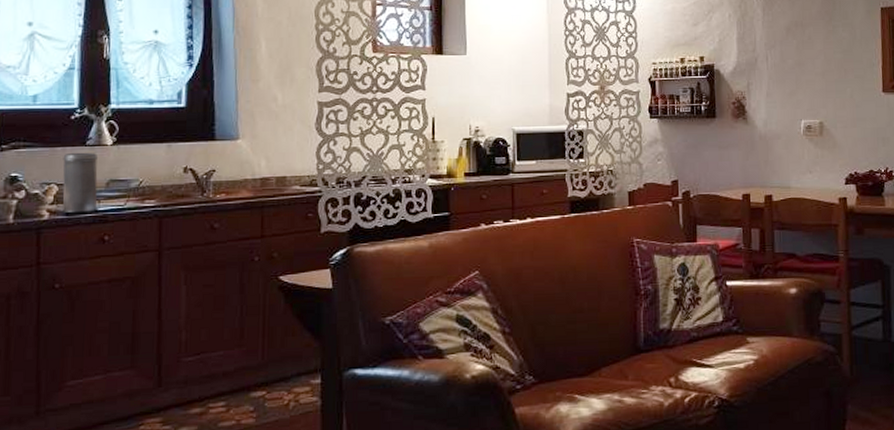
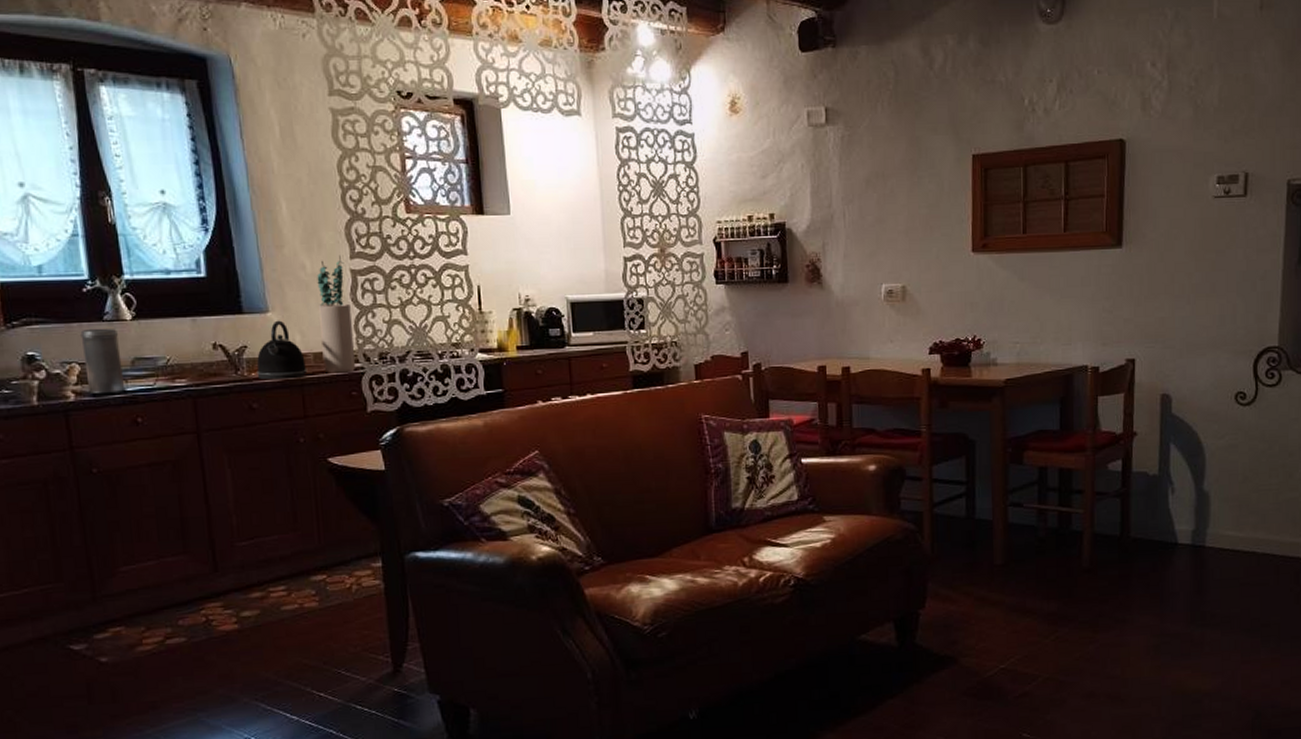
kettle: none [221,147,269,202] -> present [257,320,308,380]
vase: none [284,89,315,197] -> present [317,255,355,375]

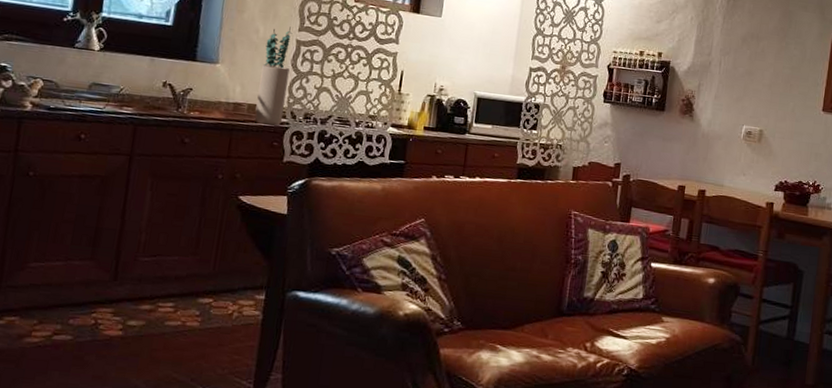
canister: present [80,328,126,395] -> none [44,52,84,111]
kettle: present [257,320,308,380] -> none [195,71,240,124]

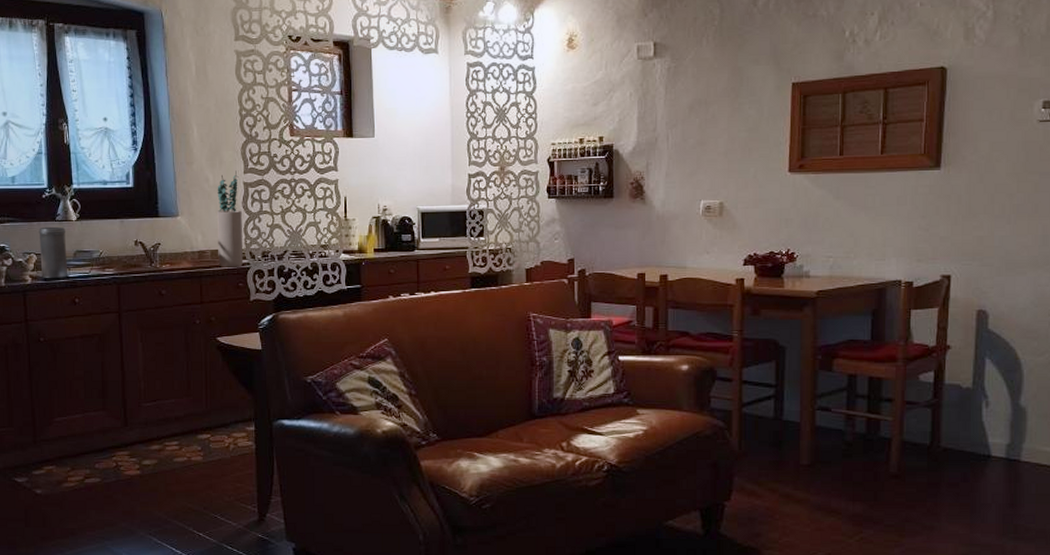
canister: none [44,52,84,111] -> present [39,226,68,279]

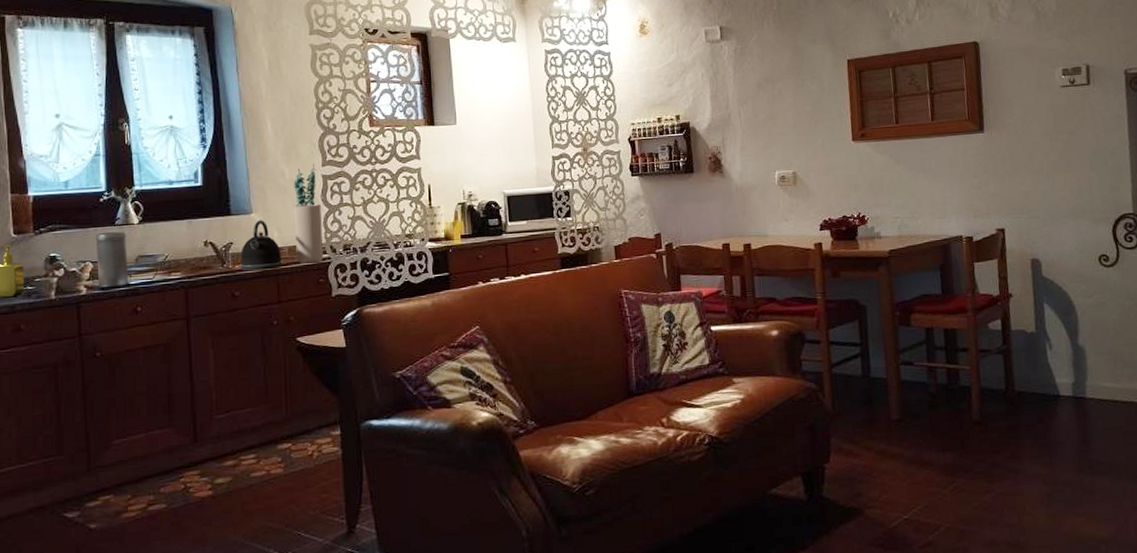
kettle: none [166,223,206,272] -> present [240,220,283,272]

